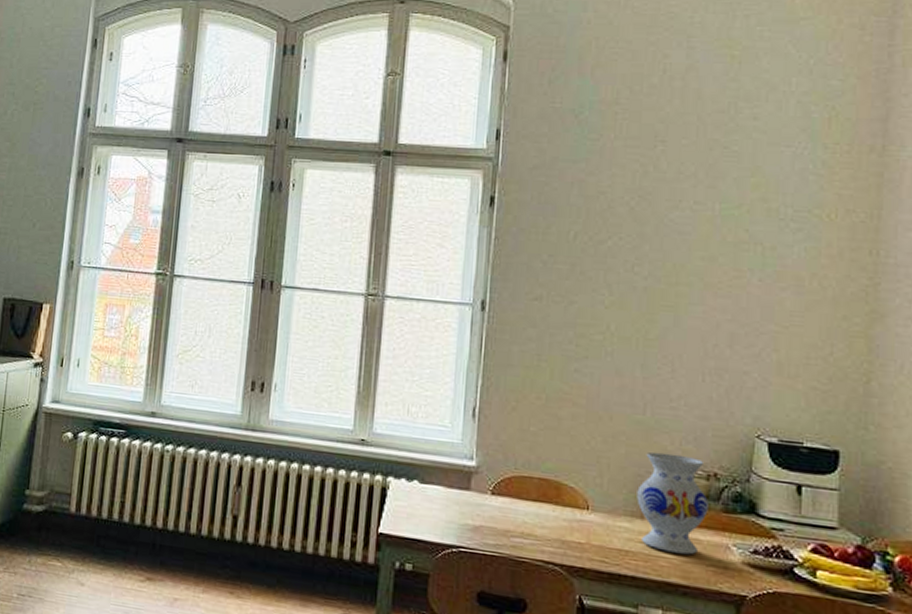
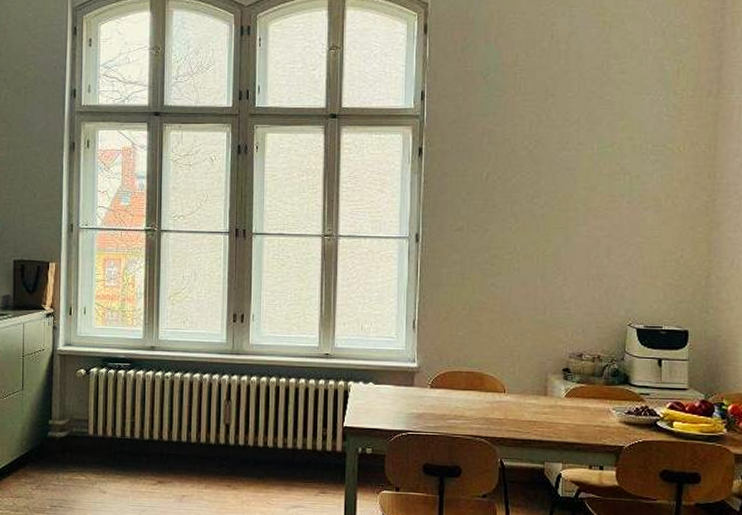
vase: present [637,451,709,555] -> none [541,343,594,420]

